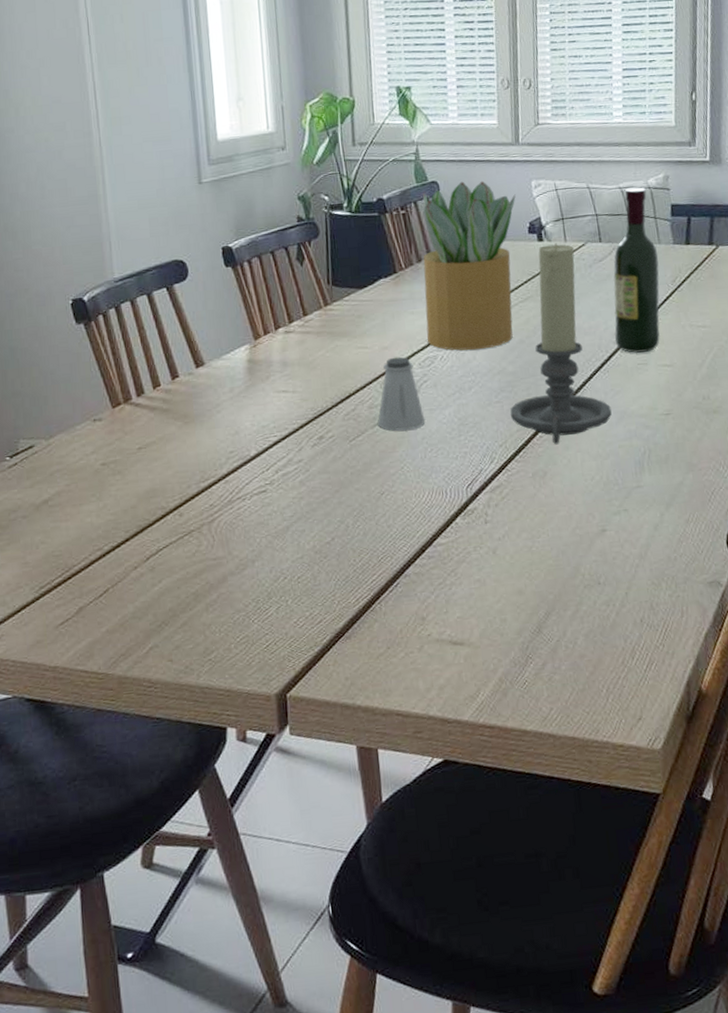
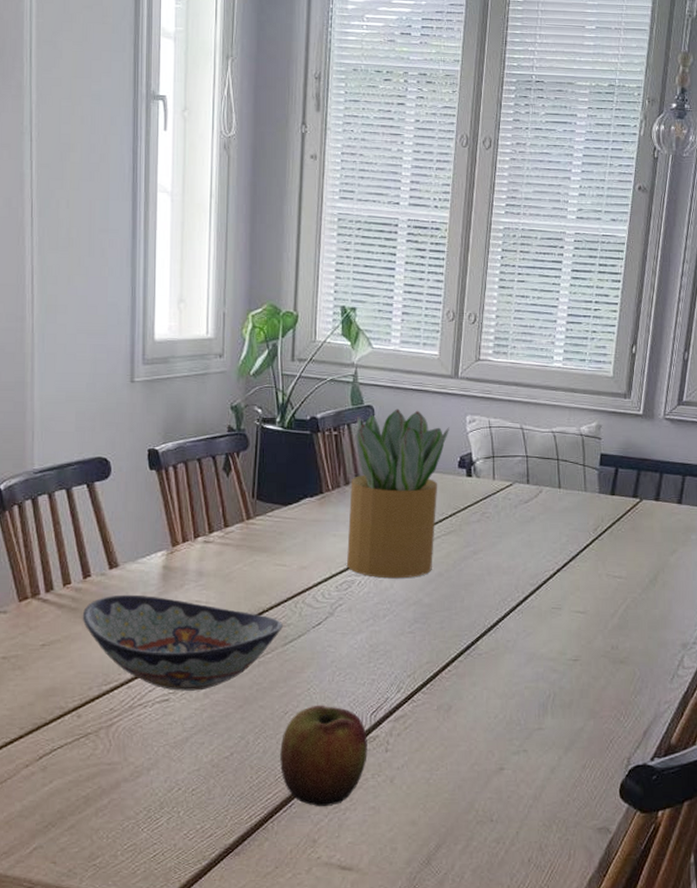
decorative bowl: none [174,390,371,481] -> present [82,594,283,691]
saltshaker: present [377,356,425,431] -> none [288,578,337,652]
apple: none [380,482,468,585] -> present [280,705,368,807]
candle holder: present [510,243,612,445] -> none [421,480,521,680]
wine bottle: present [613,187,660,353] -> none [533,433,583,597]

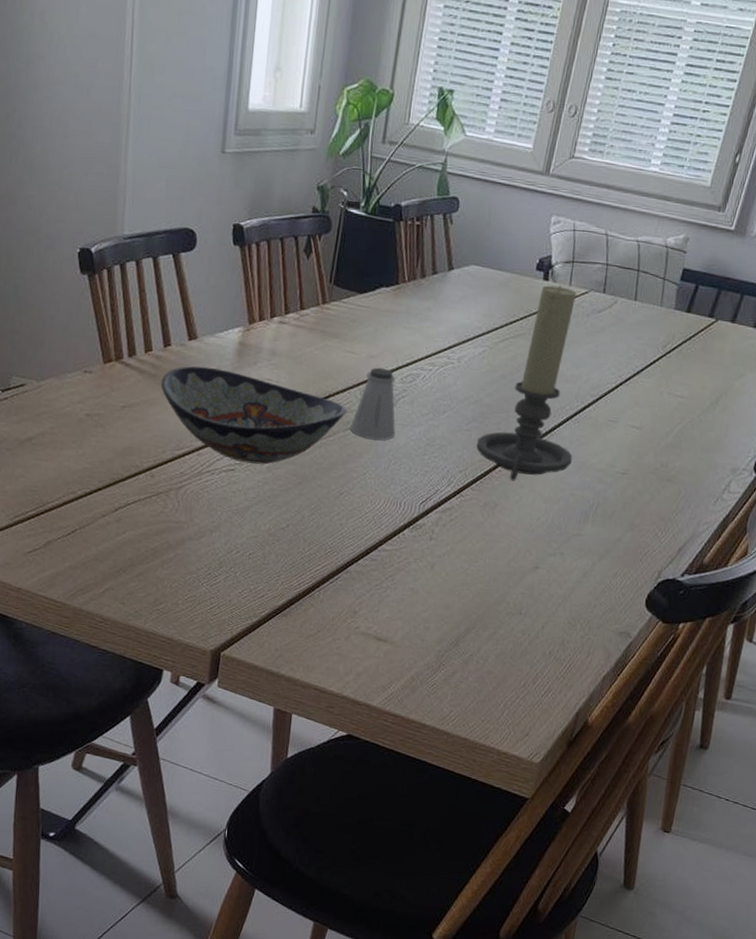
apple: present [280,705,368,807] -> none [331,489,415,584]
saltshaker: none [288,578,337,652] -> present [349,367,396,440]
potted plant: present [346,409,449,579] -> none [413,202,533,377]
candle holder: none [421,480,521,680] -> present [476,285,577,481]

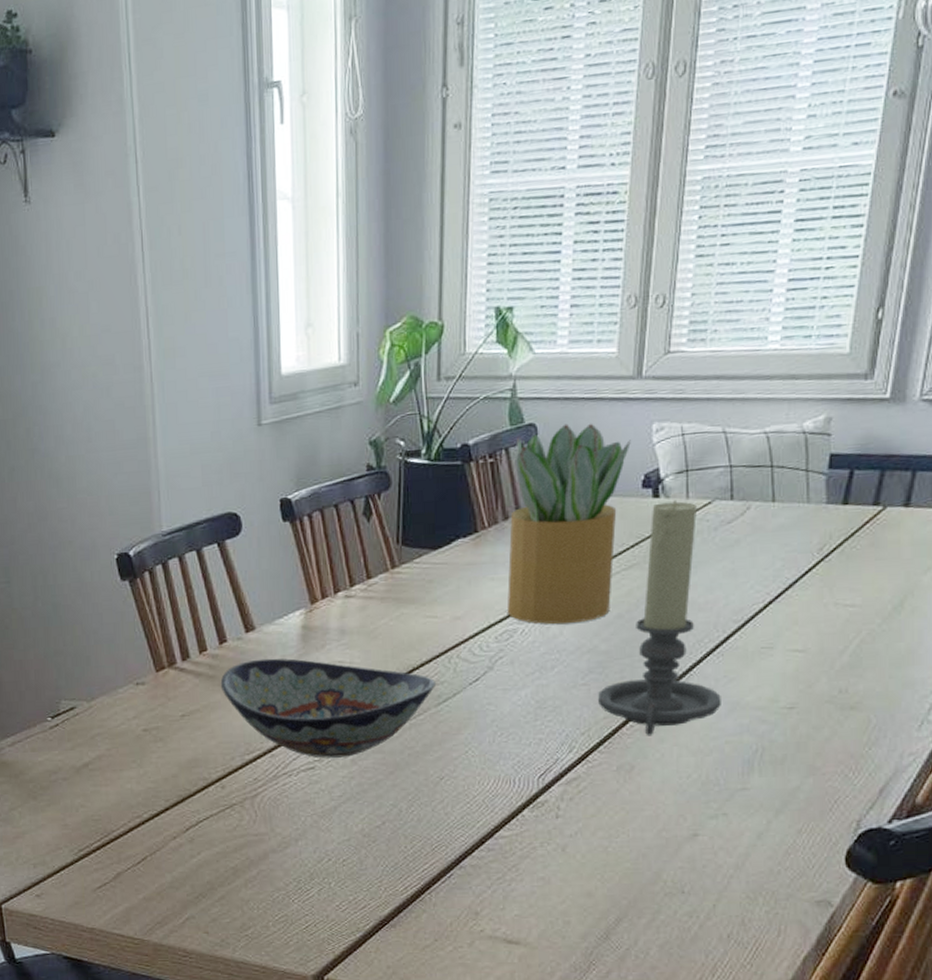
saltshaker: present [349,367,396,440] -> none [442,628,497,711]
potted plant: none [413,202,533,377] -> present [507,423,631,625]

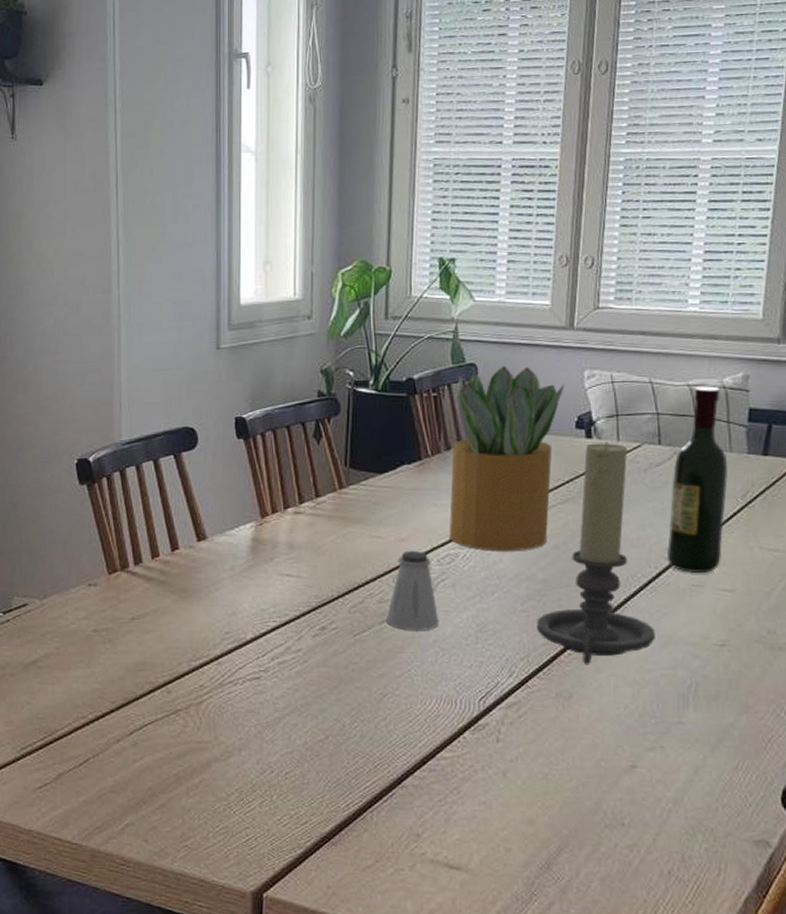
decorative bowl: present [220,658,435,758] -> none [171,568,380,669]
saltshaker: none [442,628,497,711] -> present [385,550,439,630]
wine bottle: none [737,432,805,635] -> present [667,386,728,572]

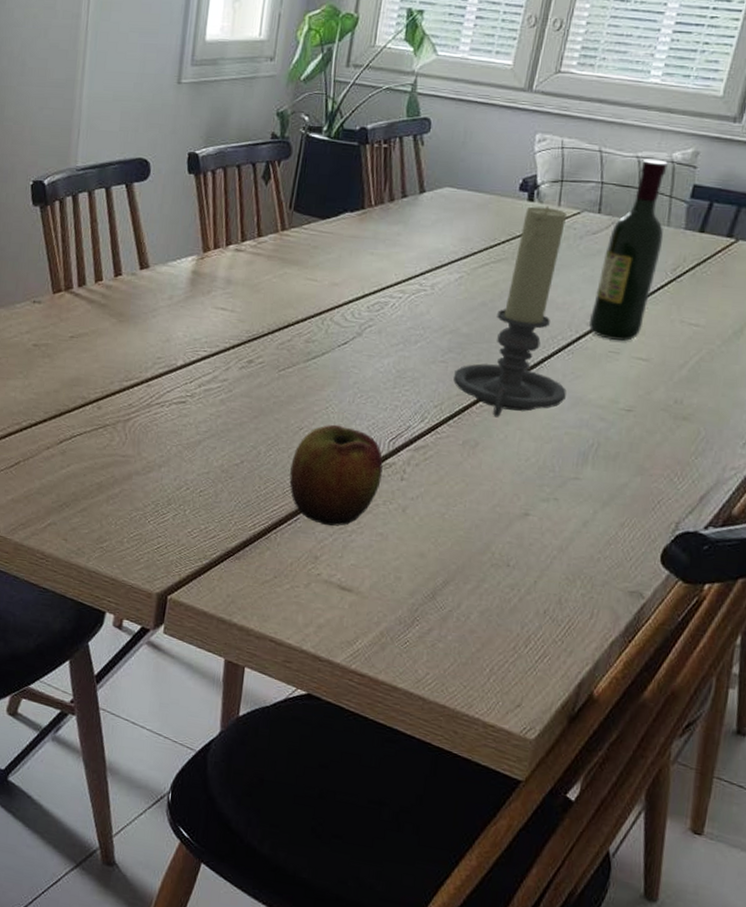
apple: none [379,688,476,799] -> present [289,424,383,527]
saltshaker: present [385,550,439,630] -> none [310,295,362,372]
potted plant: present [449,365,565,552] -> none [381,122,515,305]

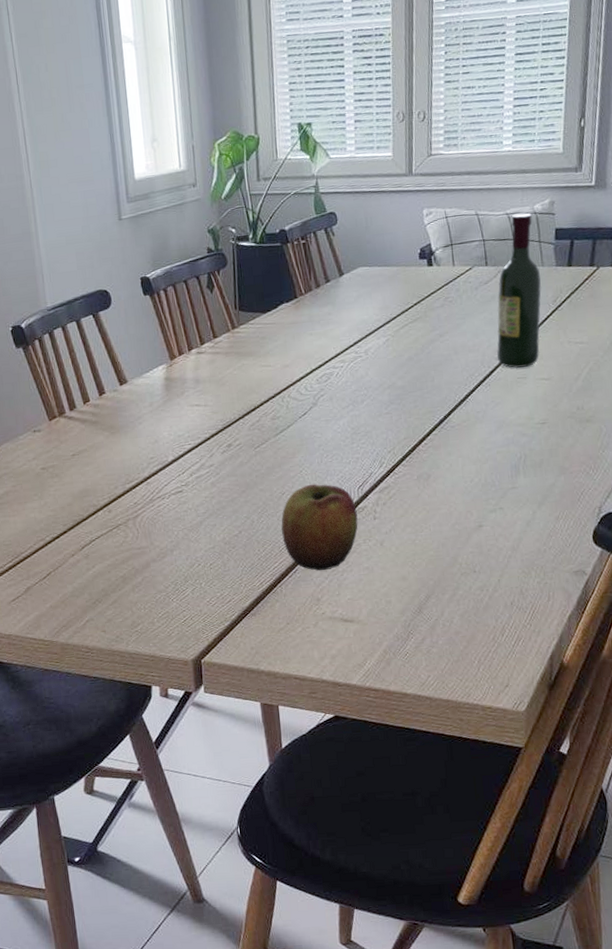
candle holder: present [452,206,568,418] -> none [398,267,492,451]

